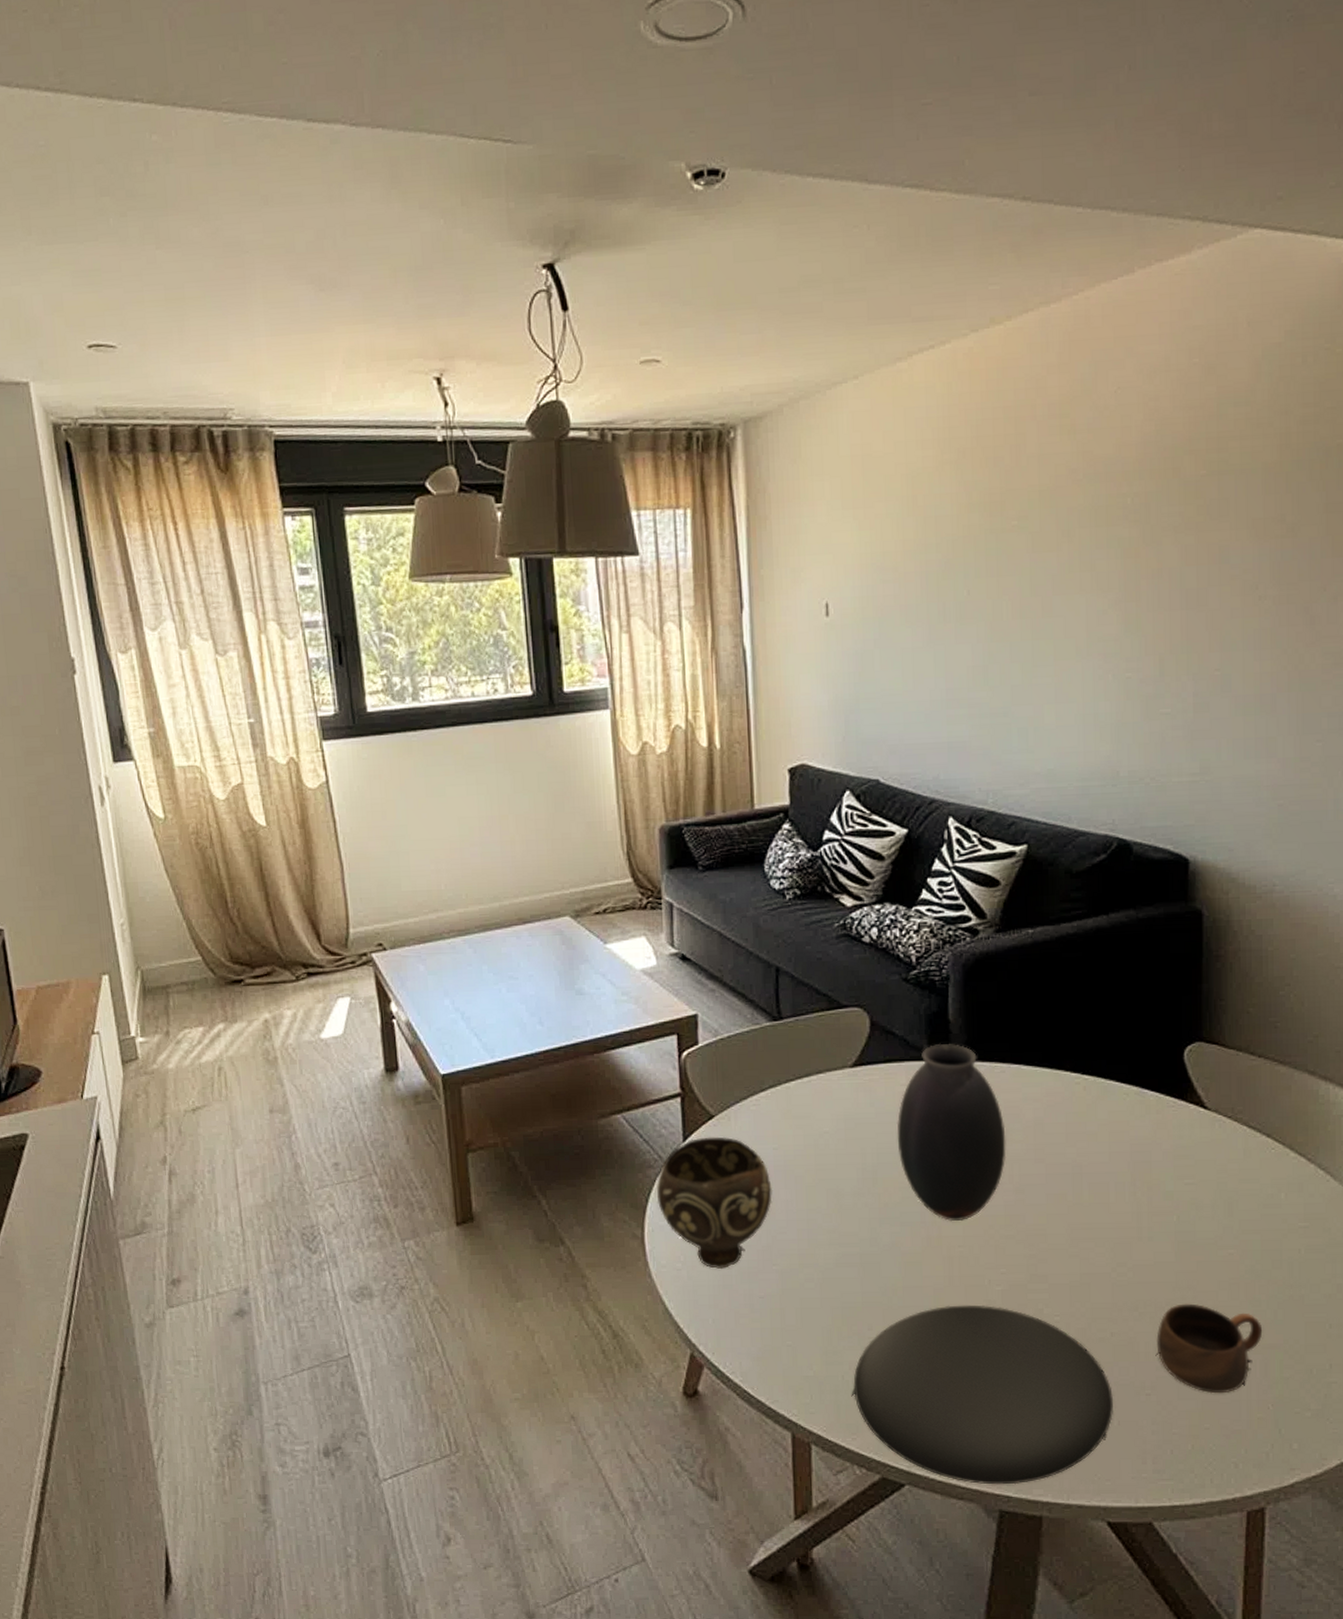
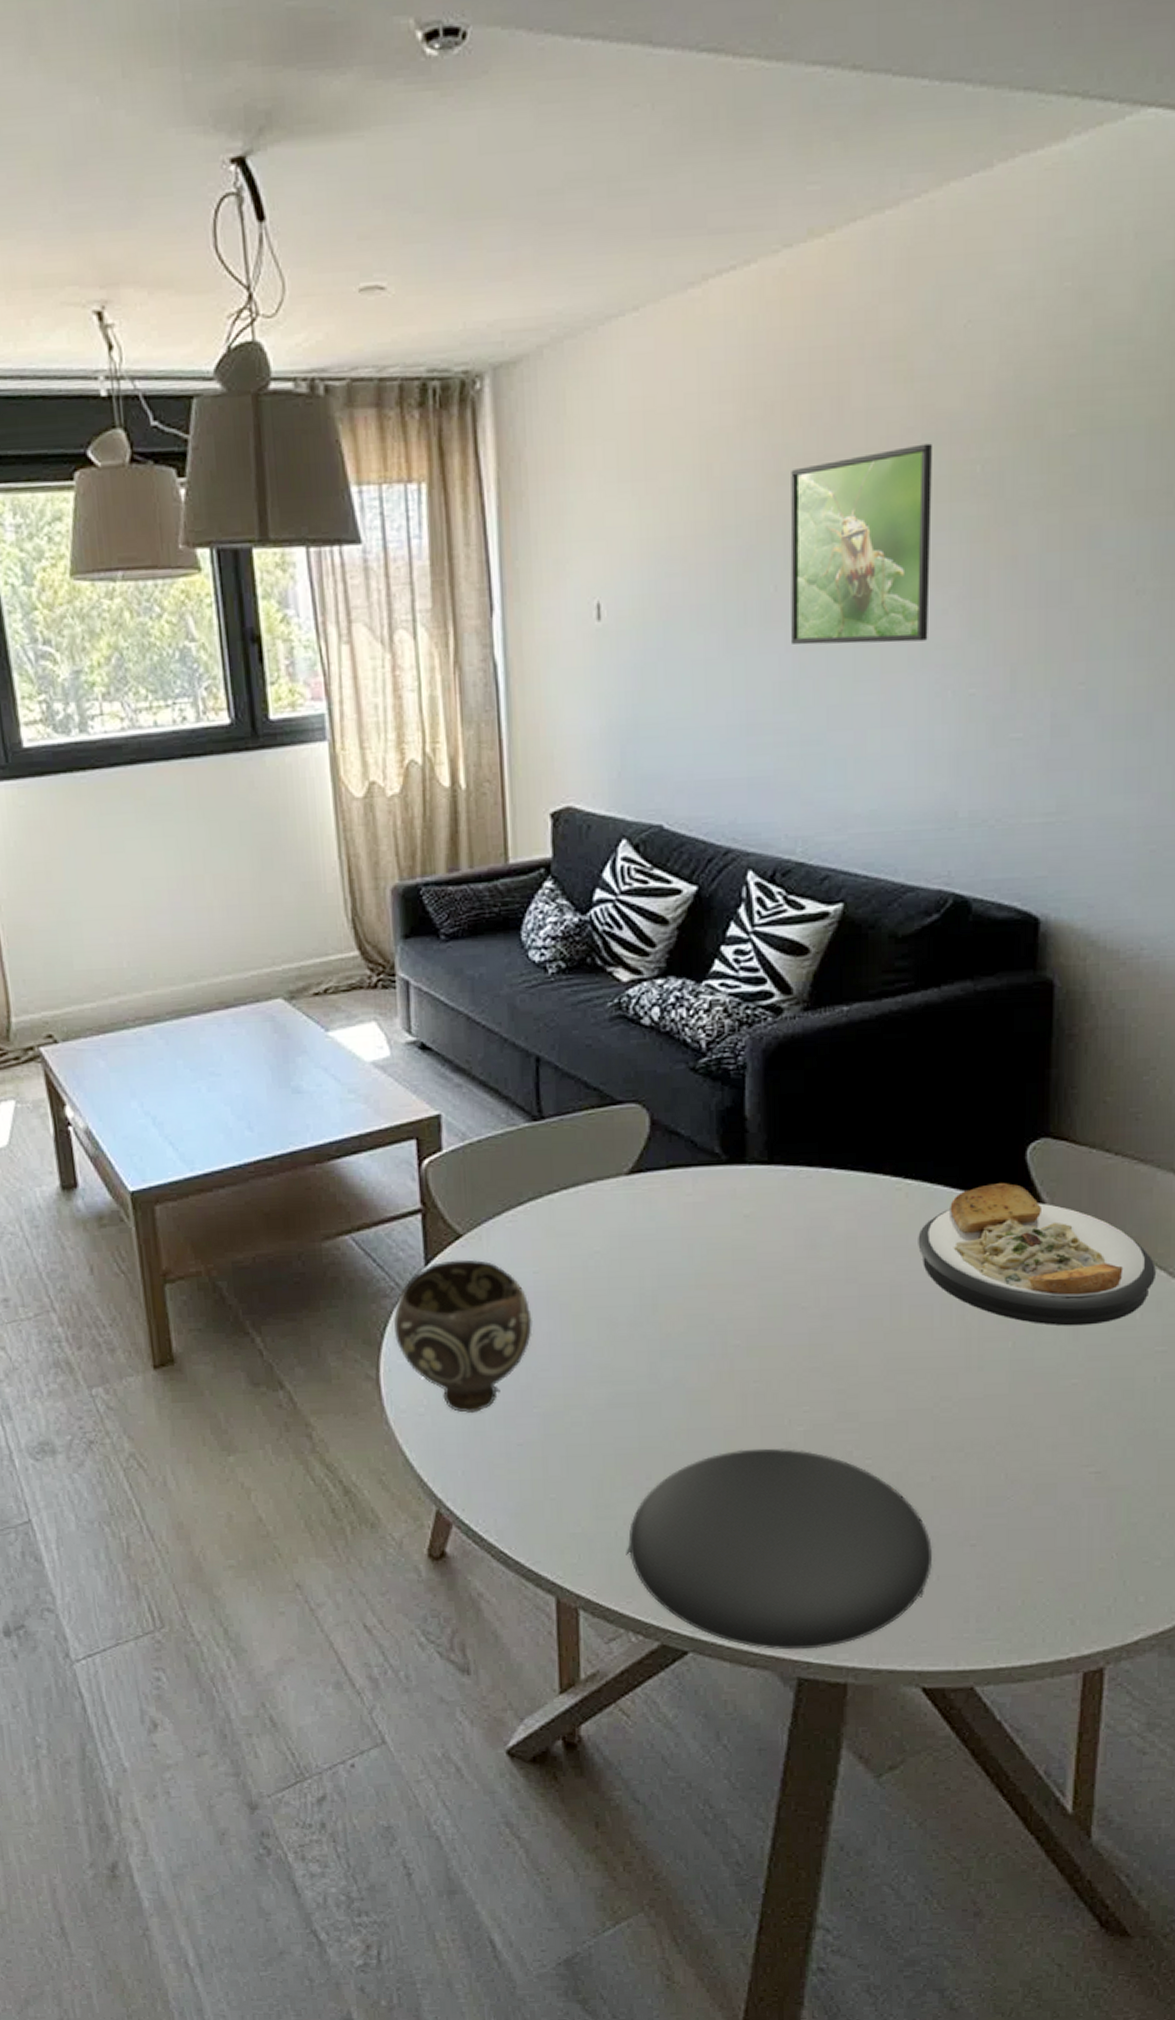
vase: present [896,1043,1007,1222] -> none [681,1144,812,1354]
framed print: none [979,481,1093,637] -> present [790,443,933,645]
plate: none [1095,1080,1296,1203] -> present [918,1183,1156,1326]
cup: present [1156,1303,1263,1394] -> none [984,1441,1109,1543]

